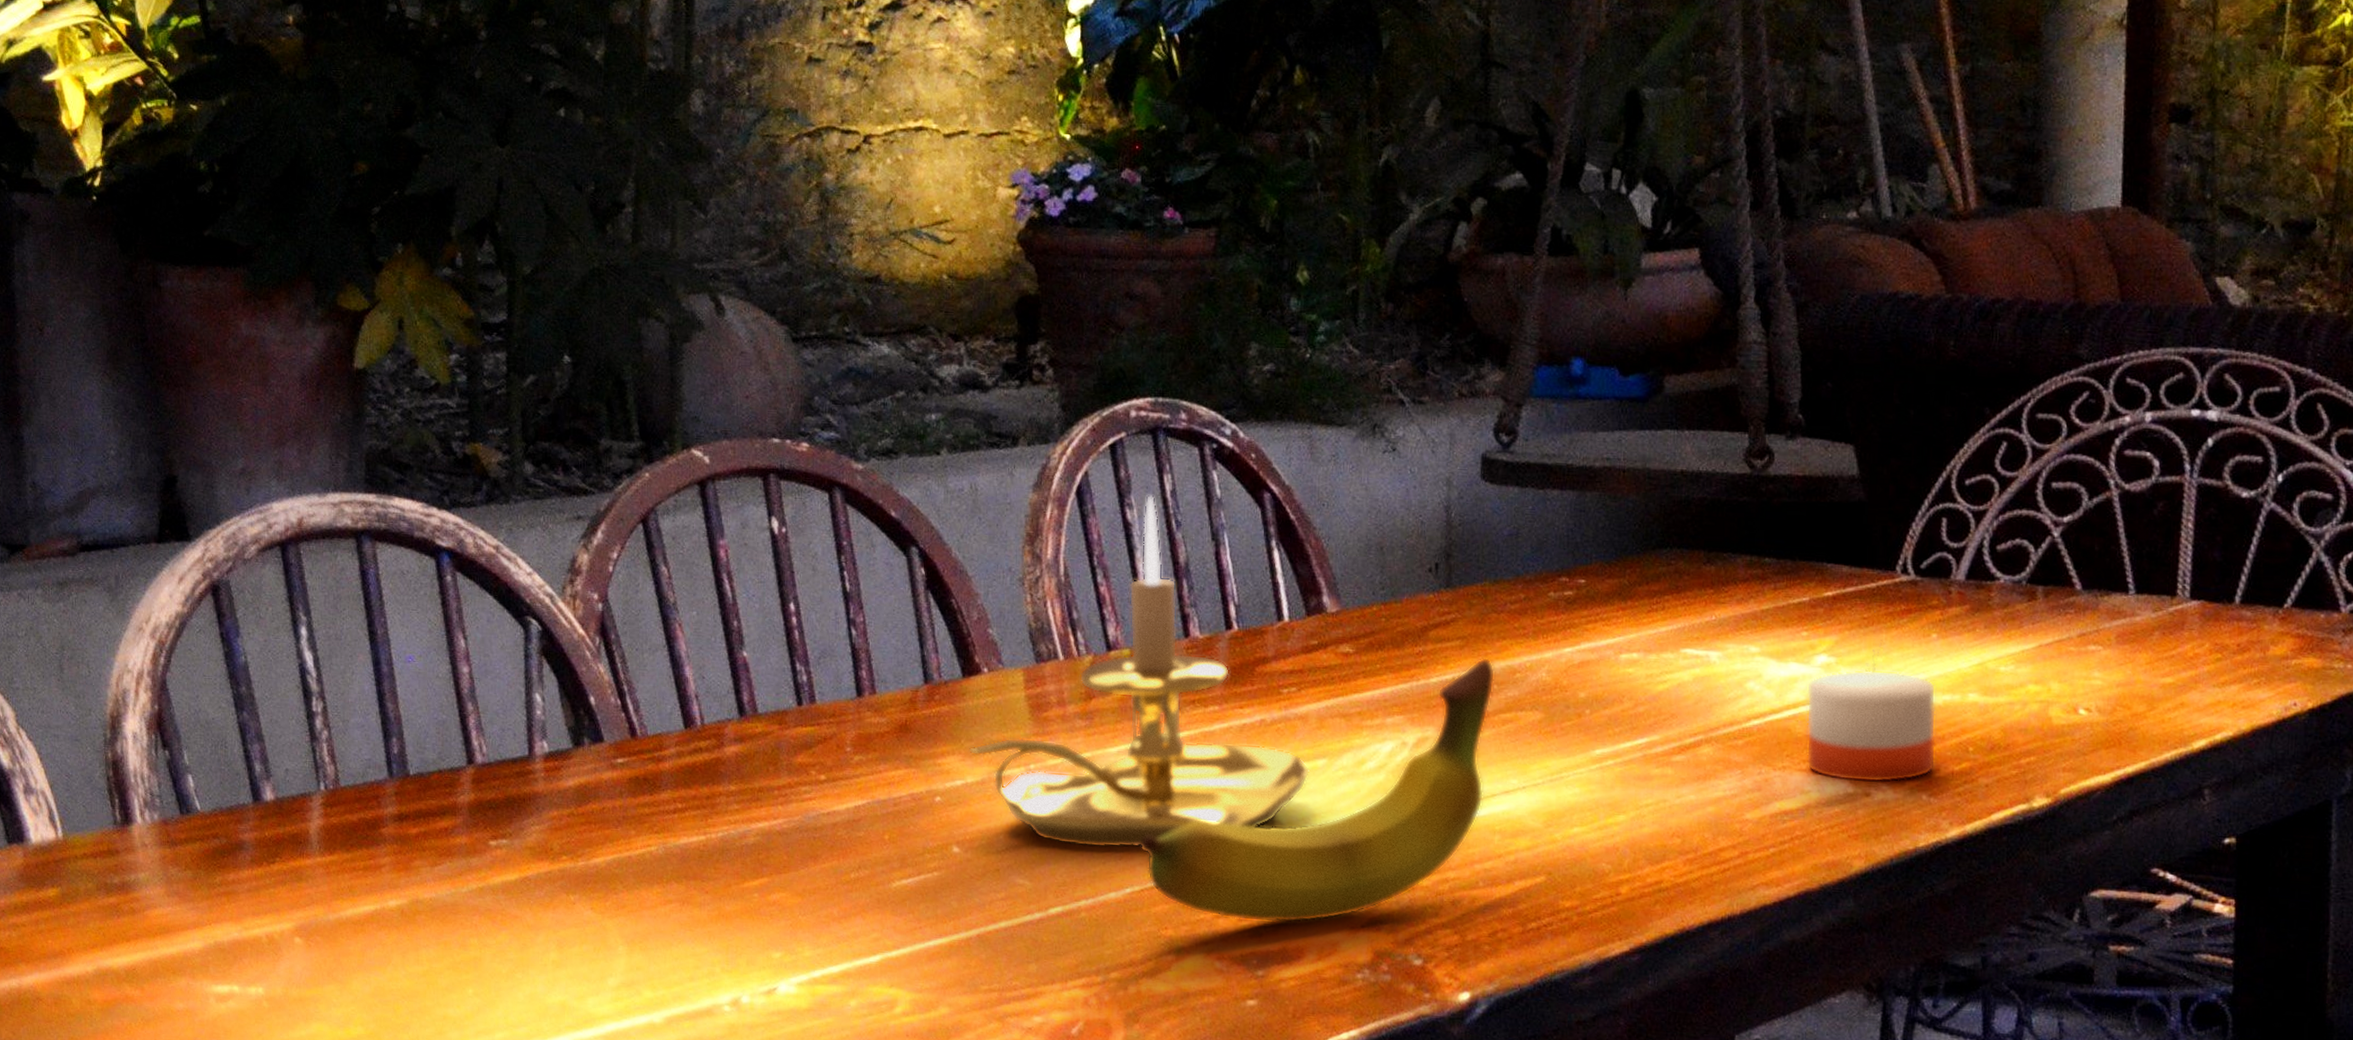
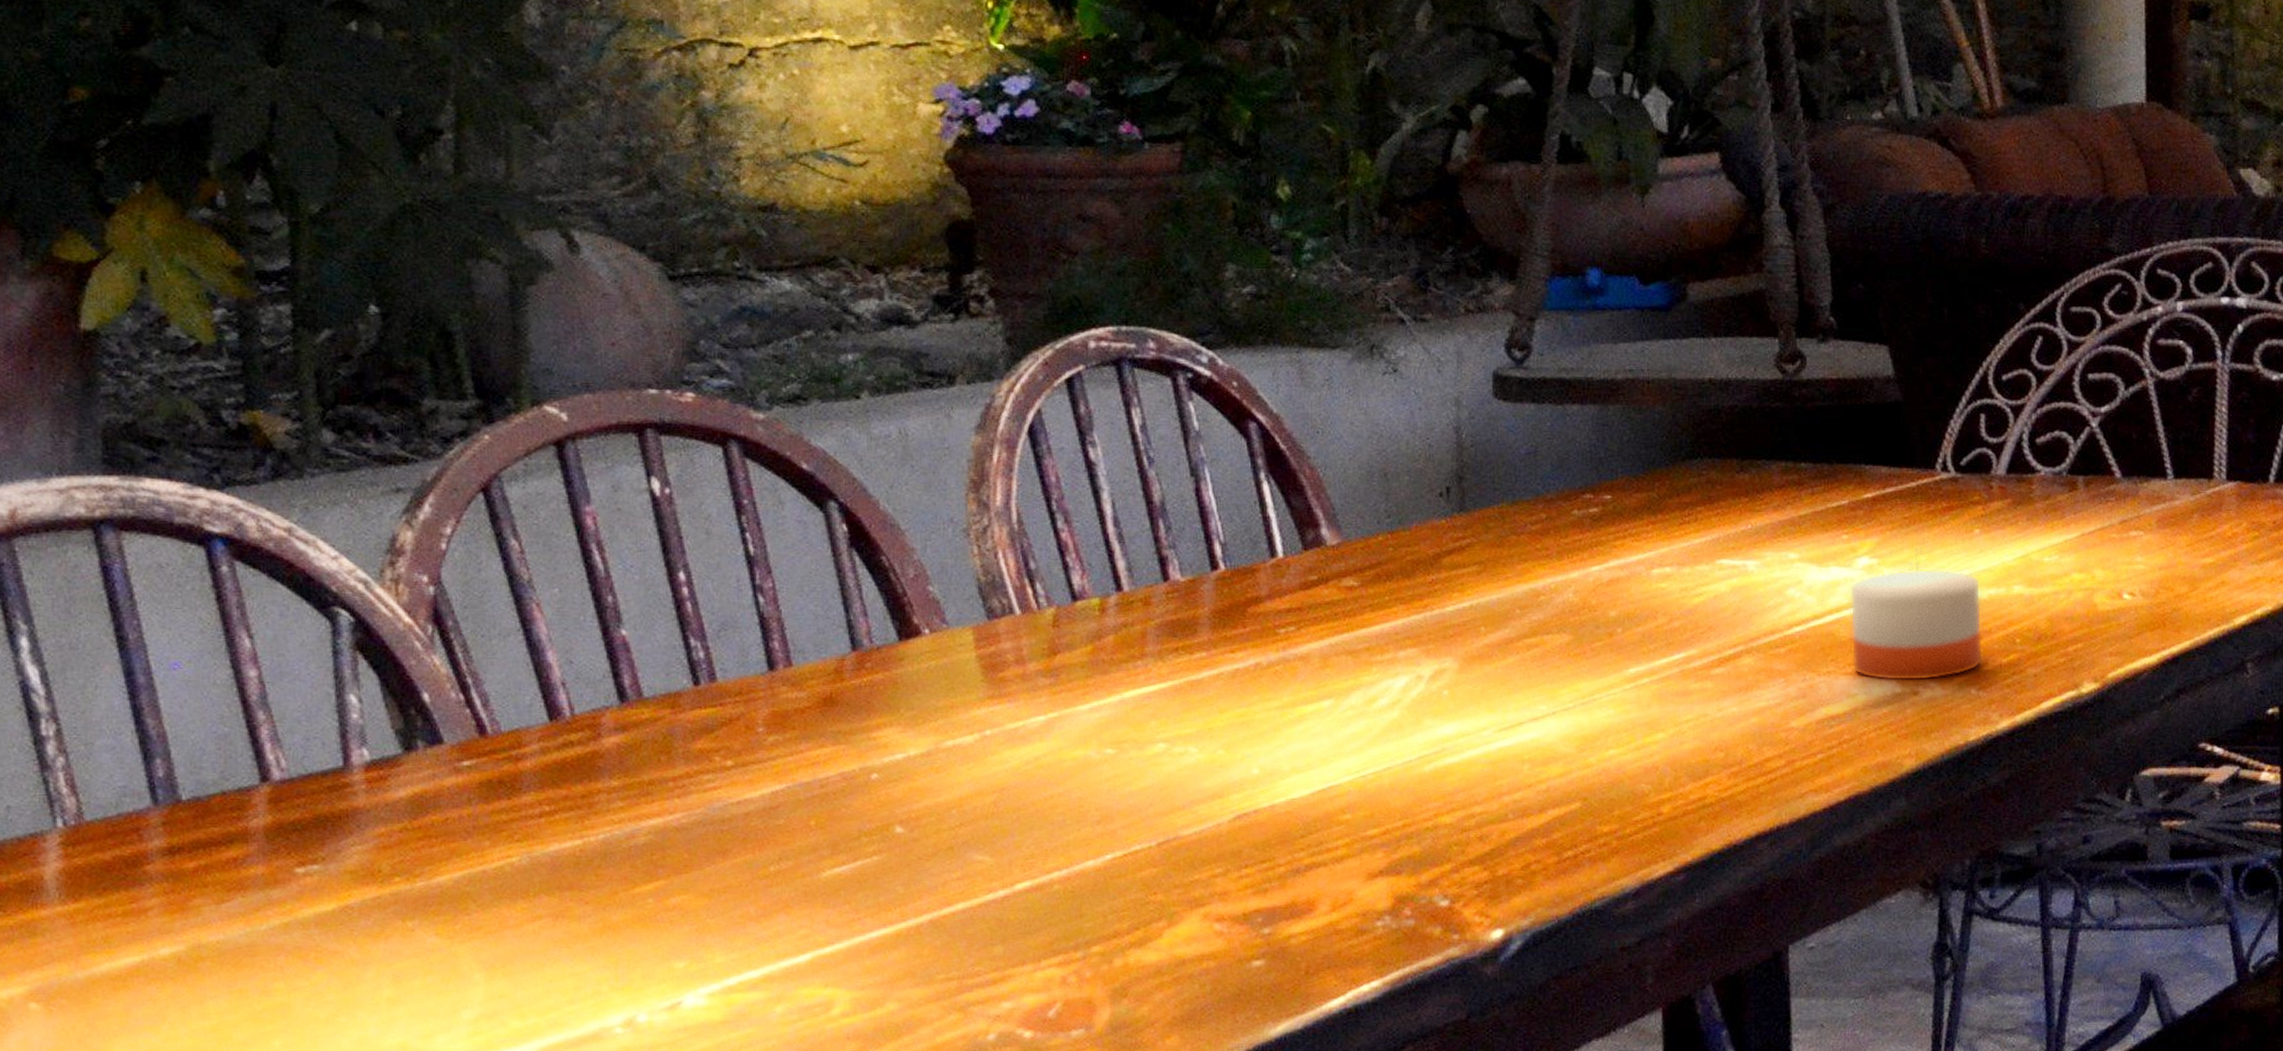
candle holder: present [968,494,1311,849] -> none [909,430,1315,815]
fruit: present [1139,657,1496,923] -> none [1119,581,1518,877]

